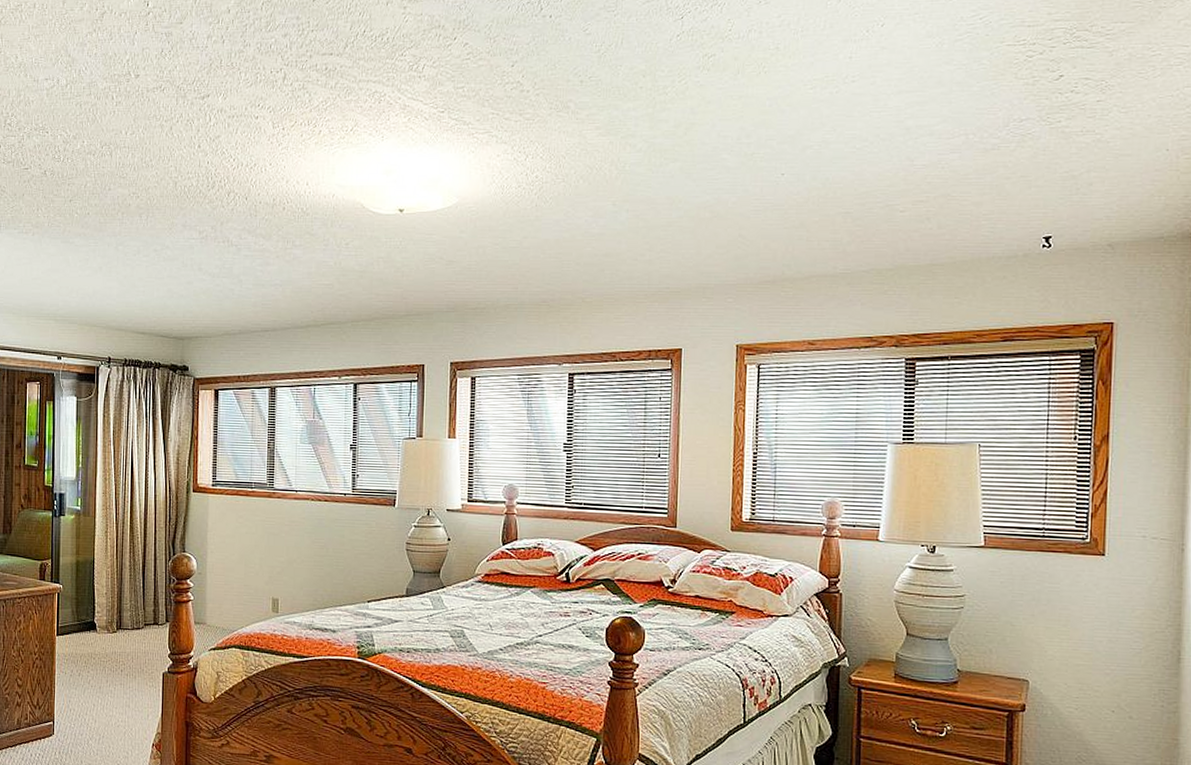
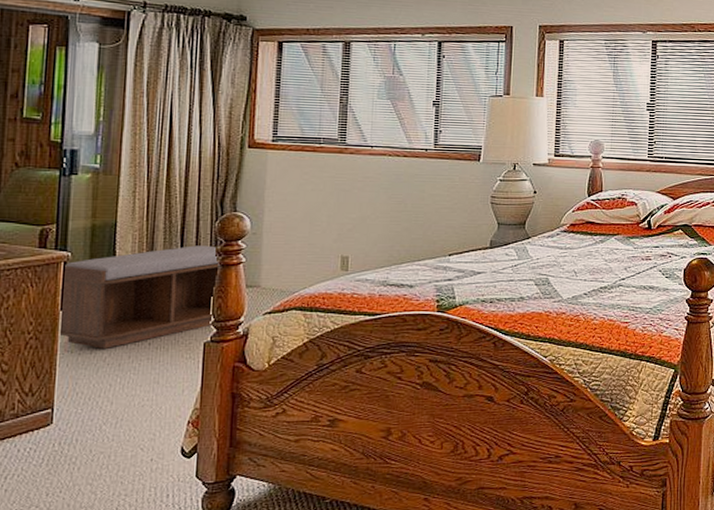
bench: none [55,582,172,672] -> present [57,245,219,349]

